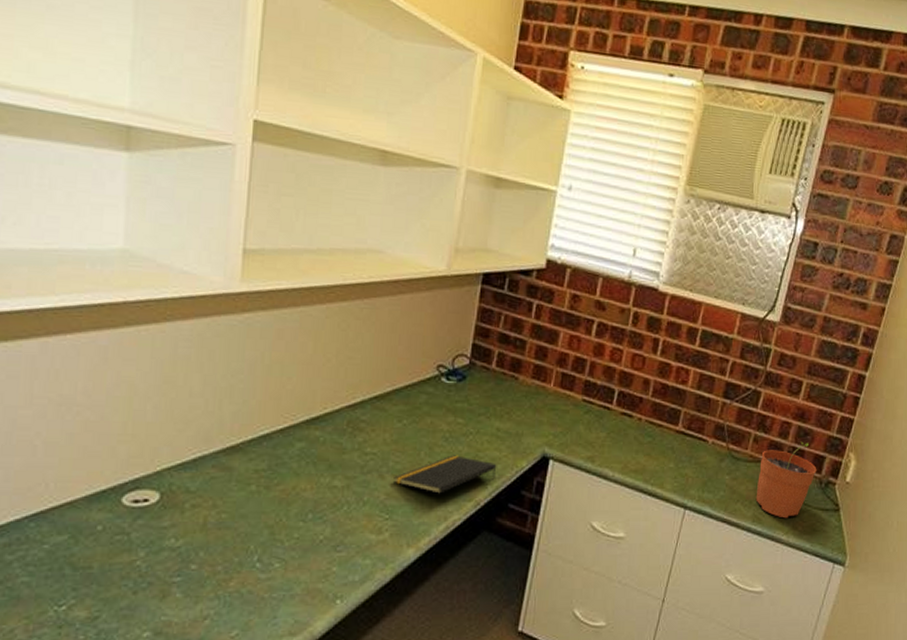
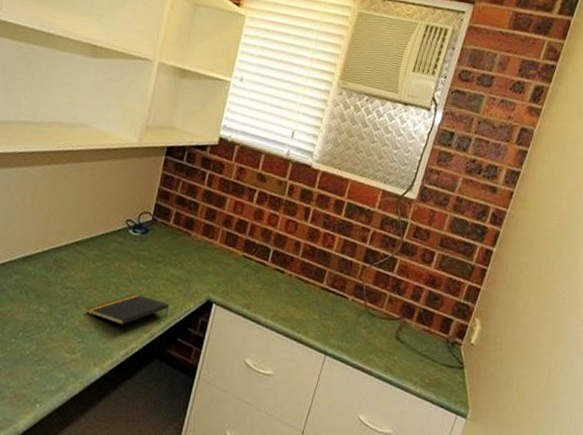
plant pot: present [755,441,817,519] -> none [388,304,445,371]

